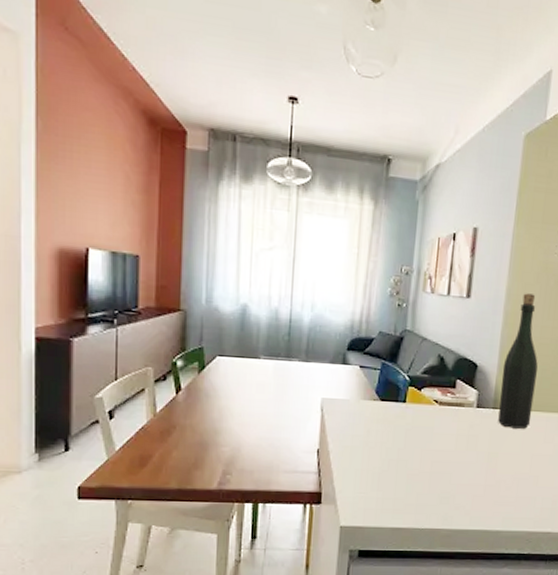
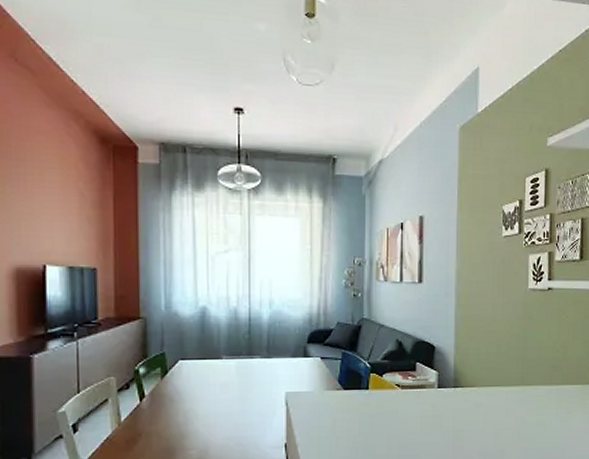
bottle: present [498,293,538,429] -> none [459,274,493,405]

